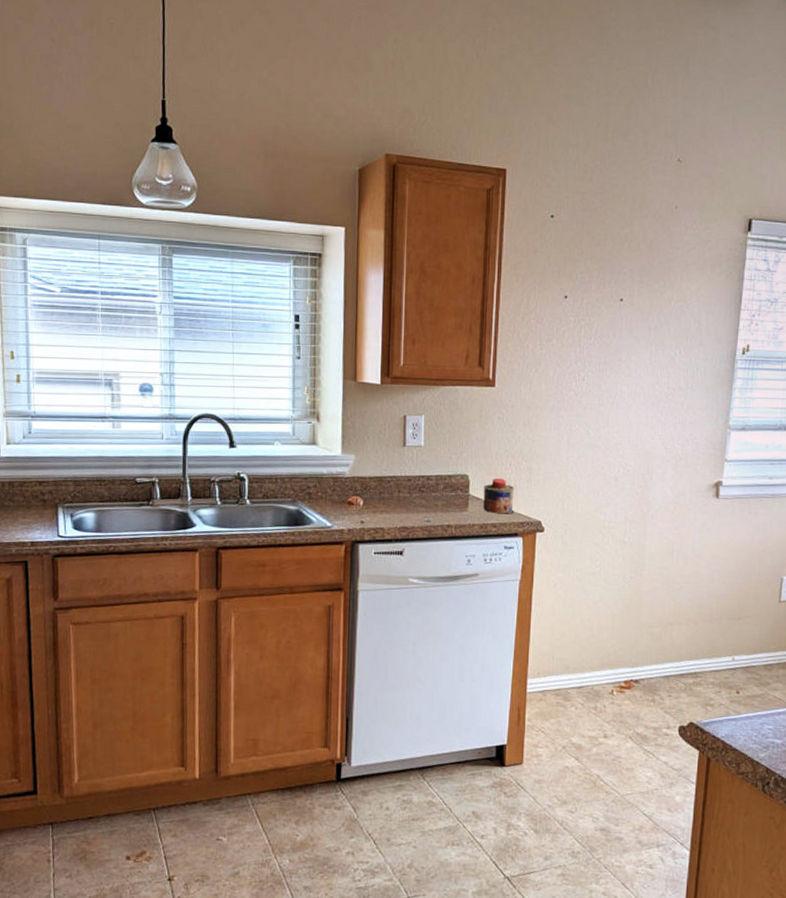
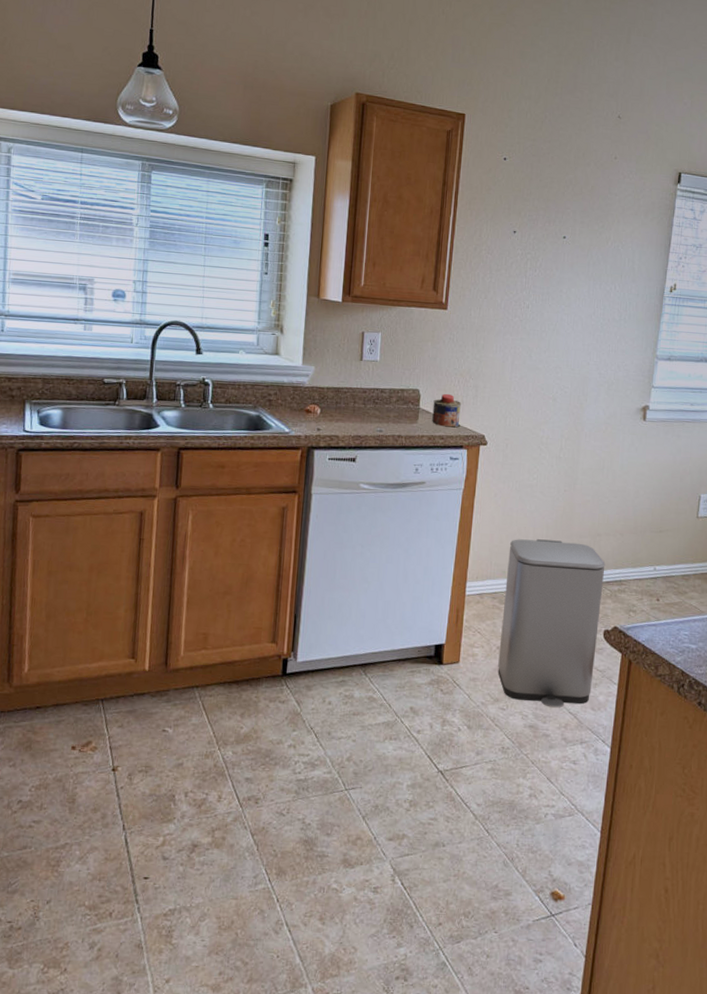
pedal bin: none [564,631,678,810] -> present [498,539,606,708]

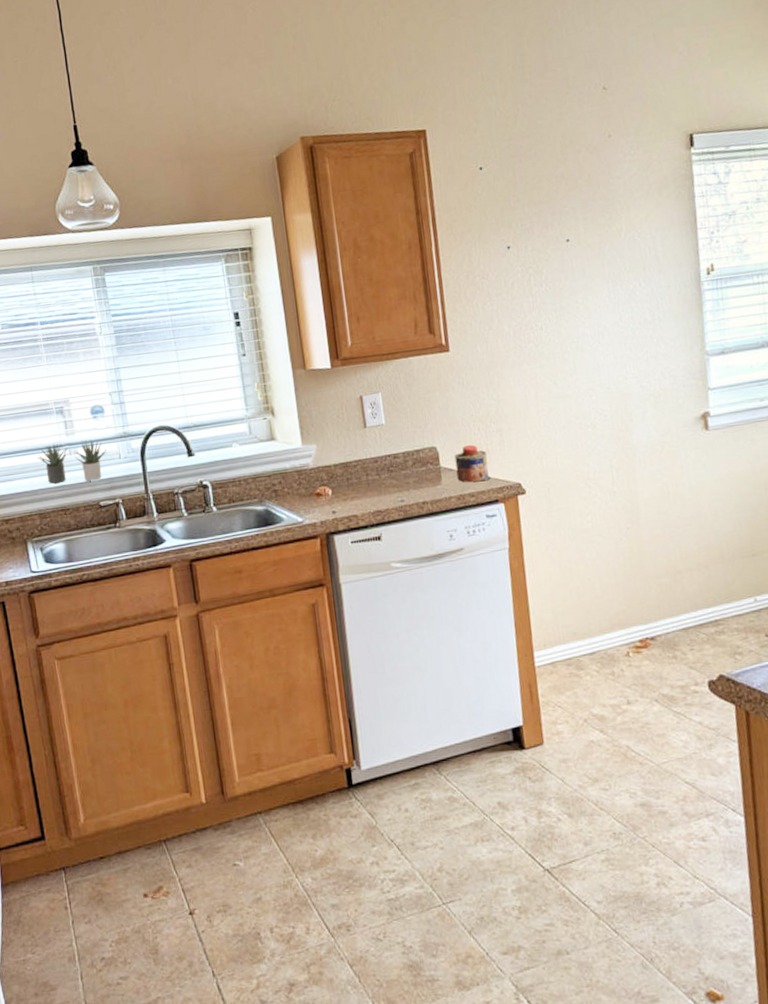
succulent plant: none [51,316,122,359] -> present [37,439,108,484]
pedal bin: present [498,539,606,708] -> none [574,585,707,780]

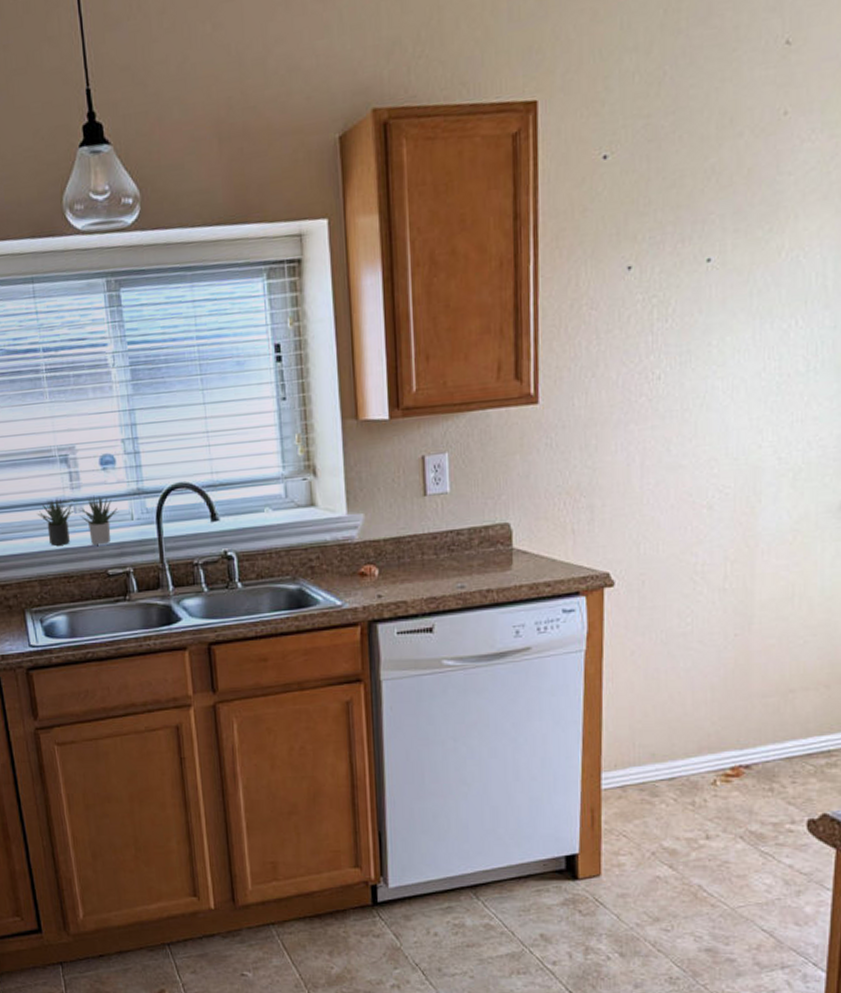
canister: present [454,444,490,483] -> none [531,522,572,570]

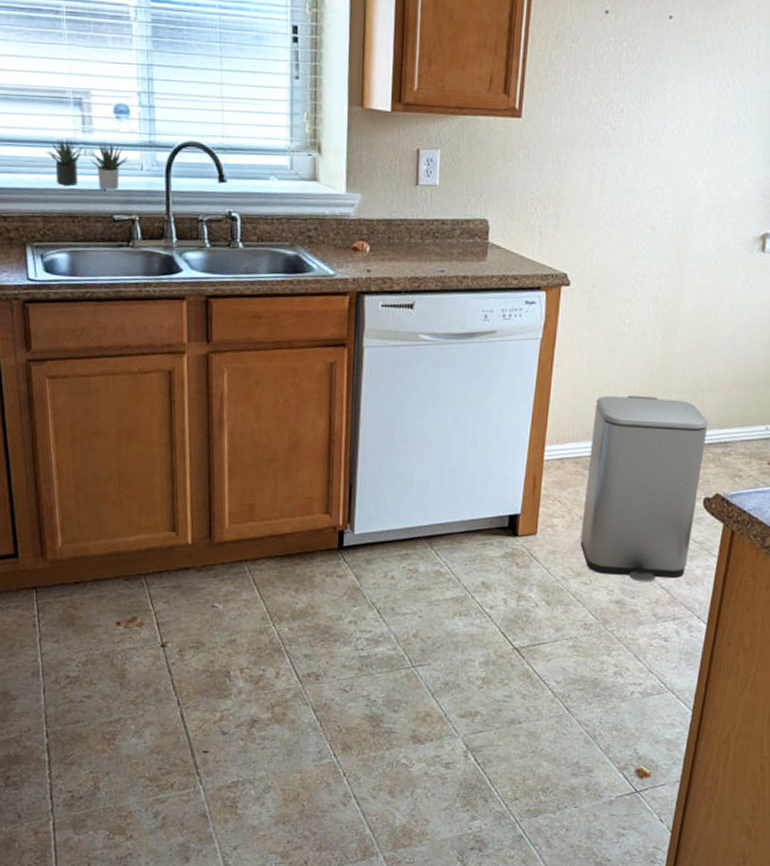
pedal bin: none [655,705,804,925] -> present [580,396,709,582]

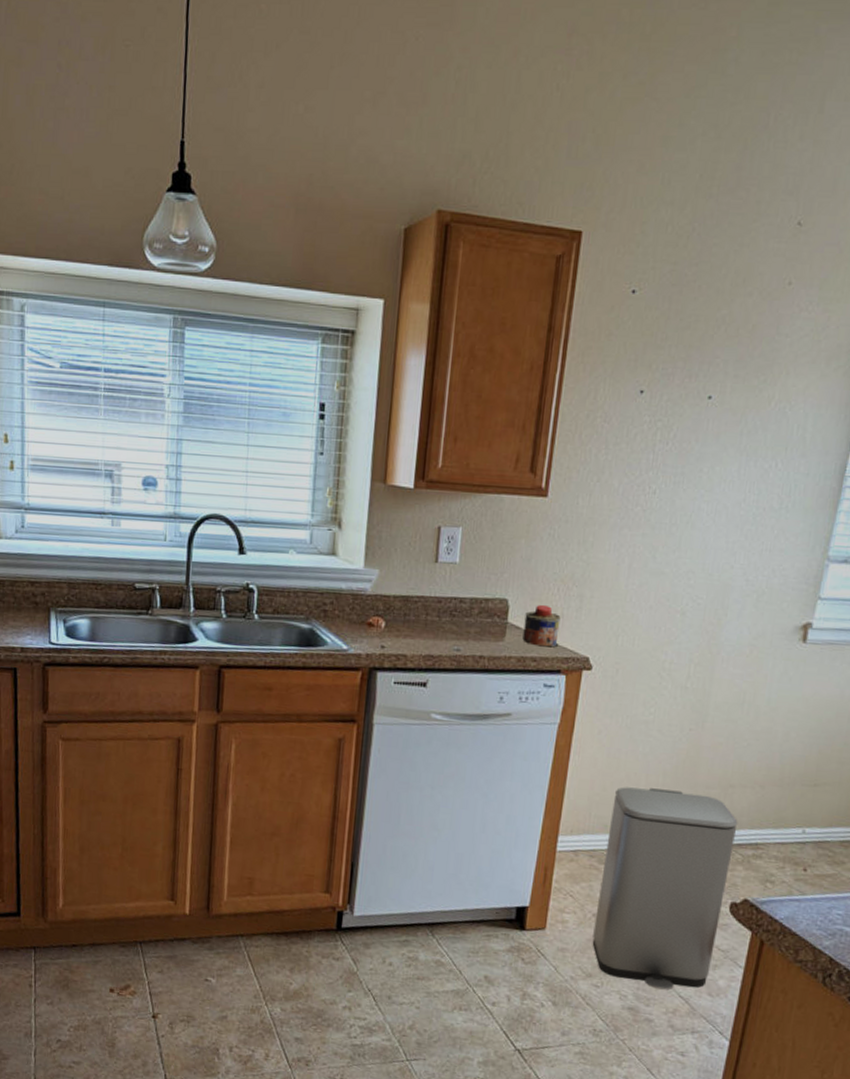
succulent plant: present [46,139,129,191] -> none [75,509,154,560]
canister: none [503,223,539,265] -> present [522,604,561,648]

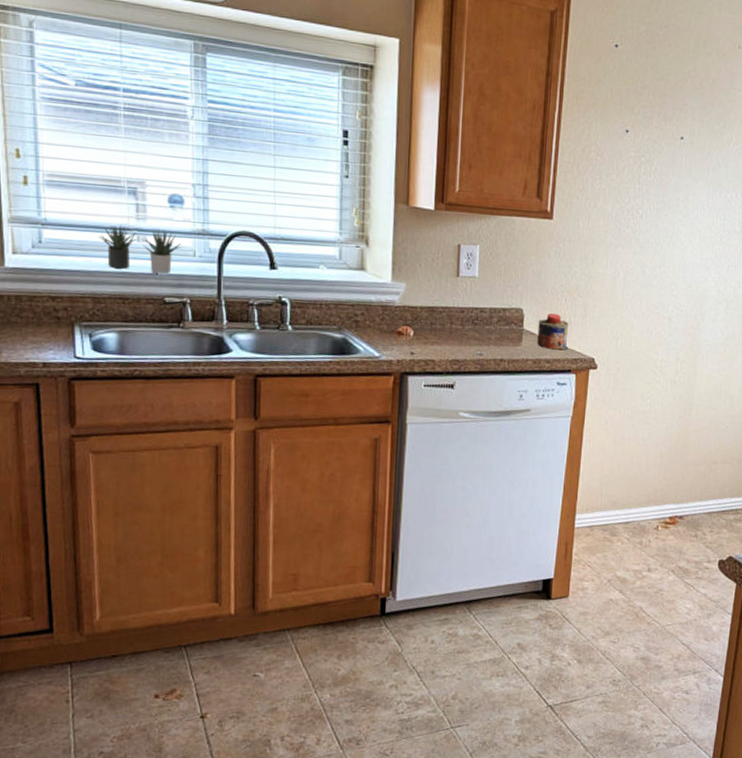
succulent plant: none [75,509,154,560] -> present [98,225,182,275]
pedal bin: present [592,787,738,990] -> none [608,468,721,639]

